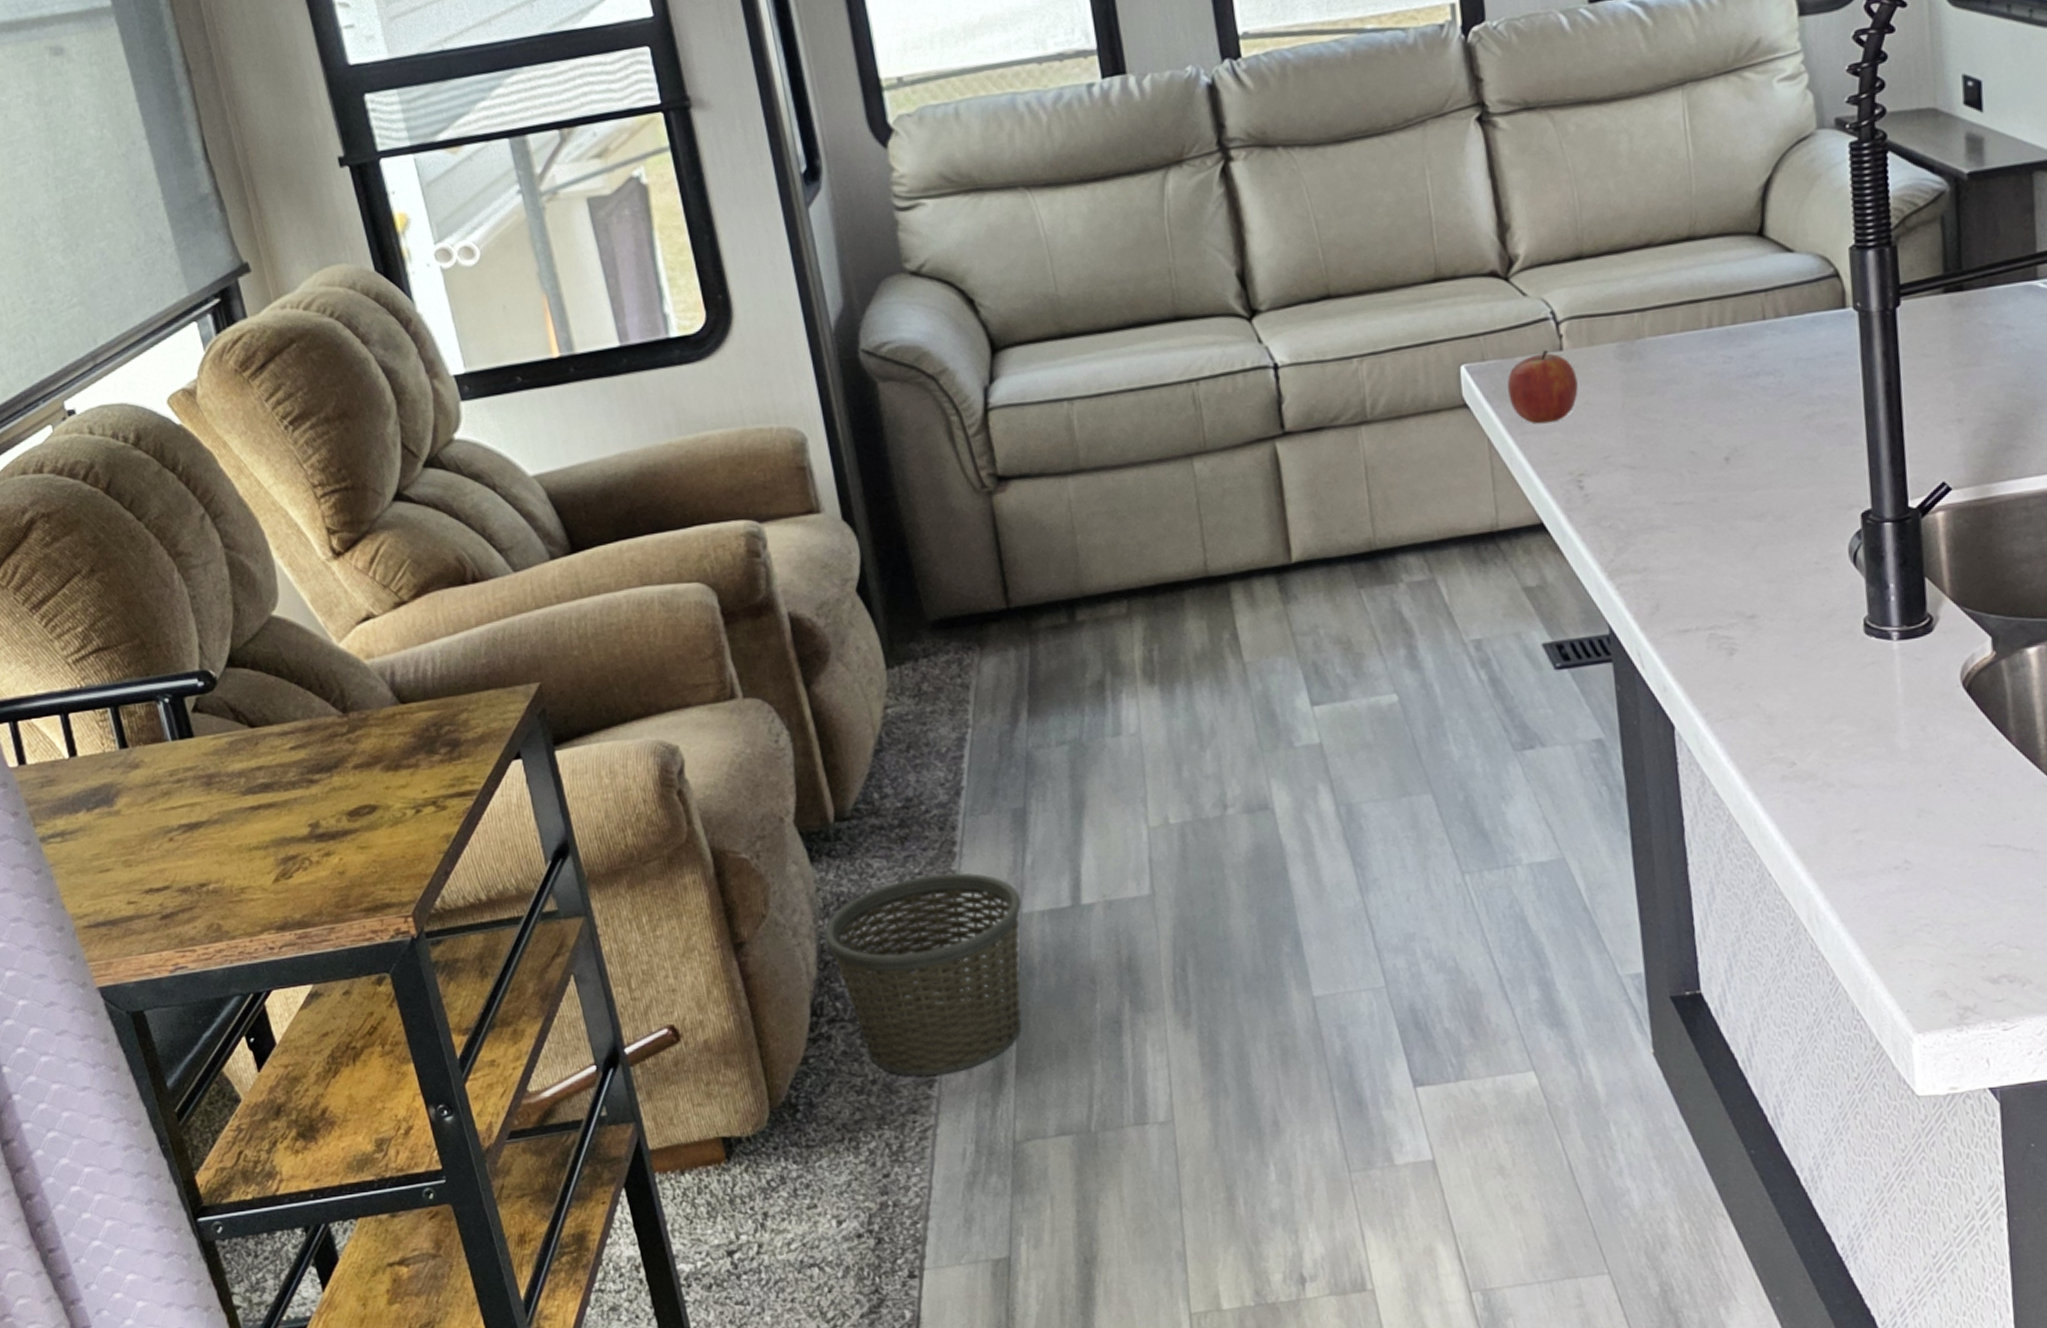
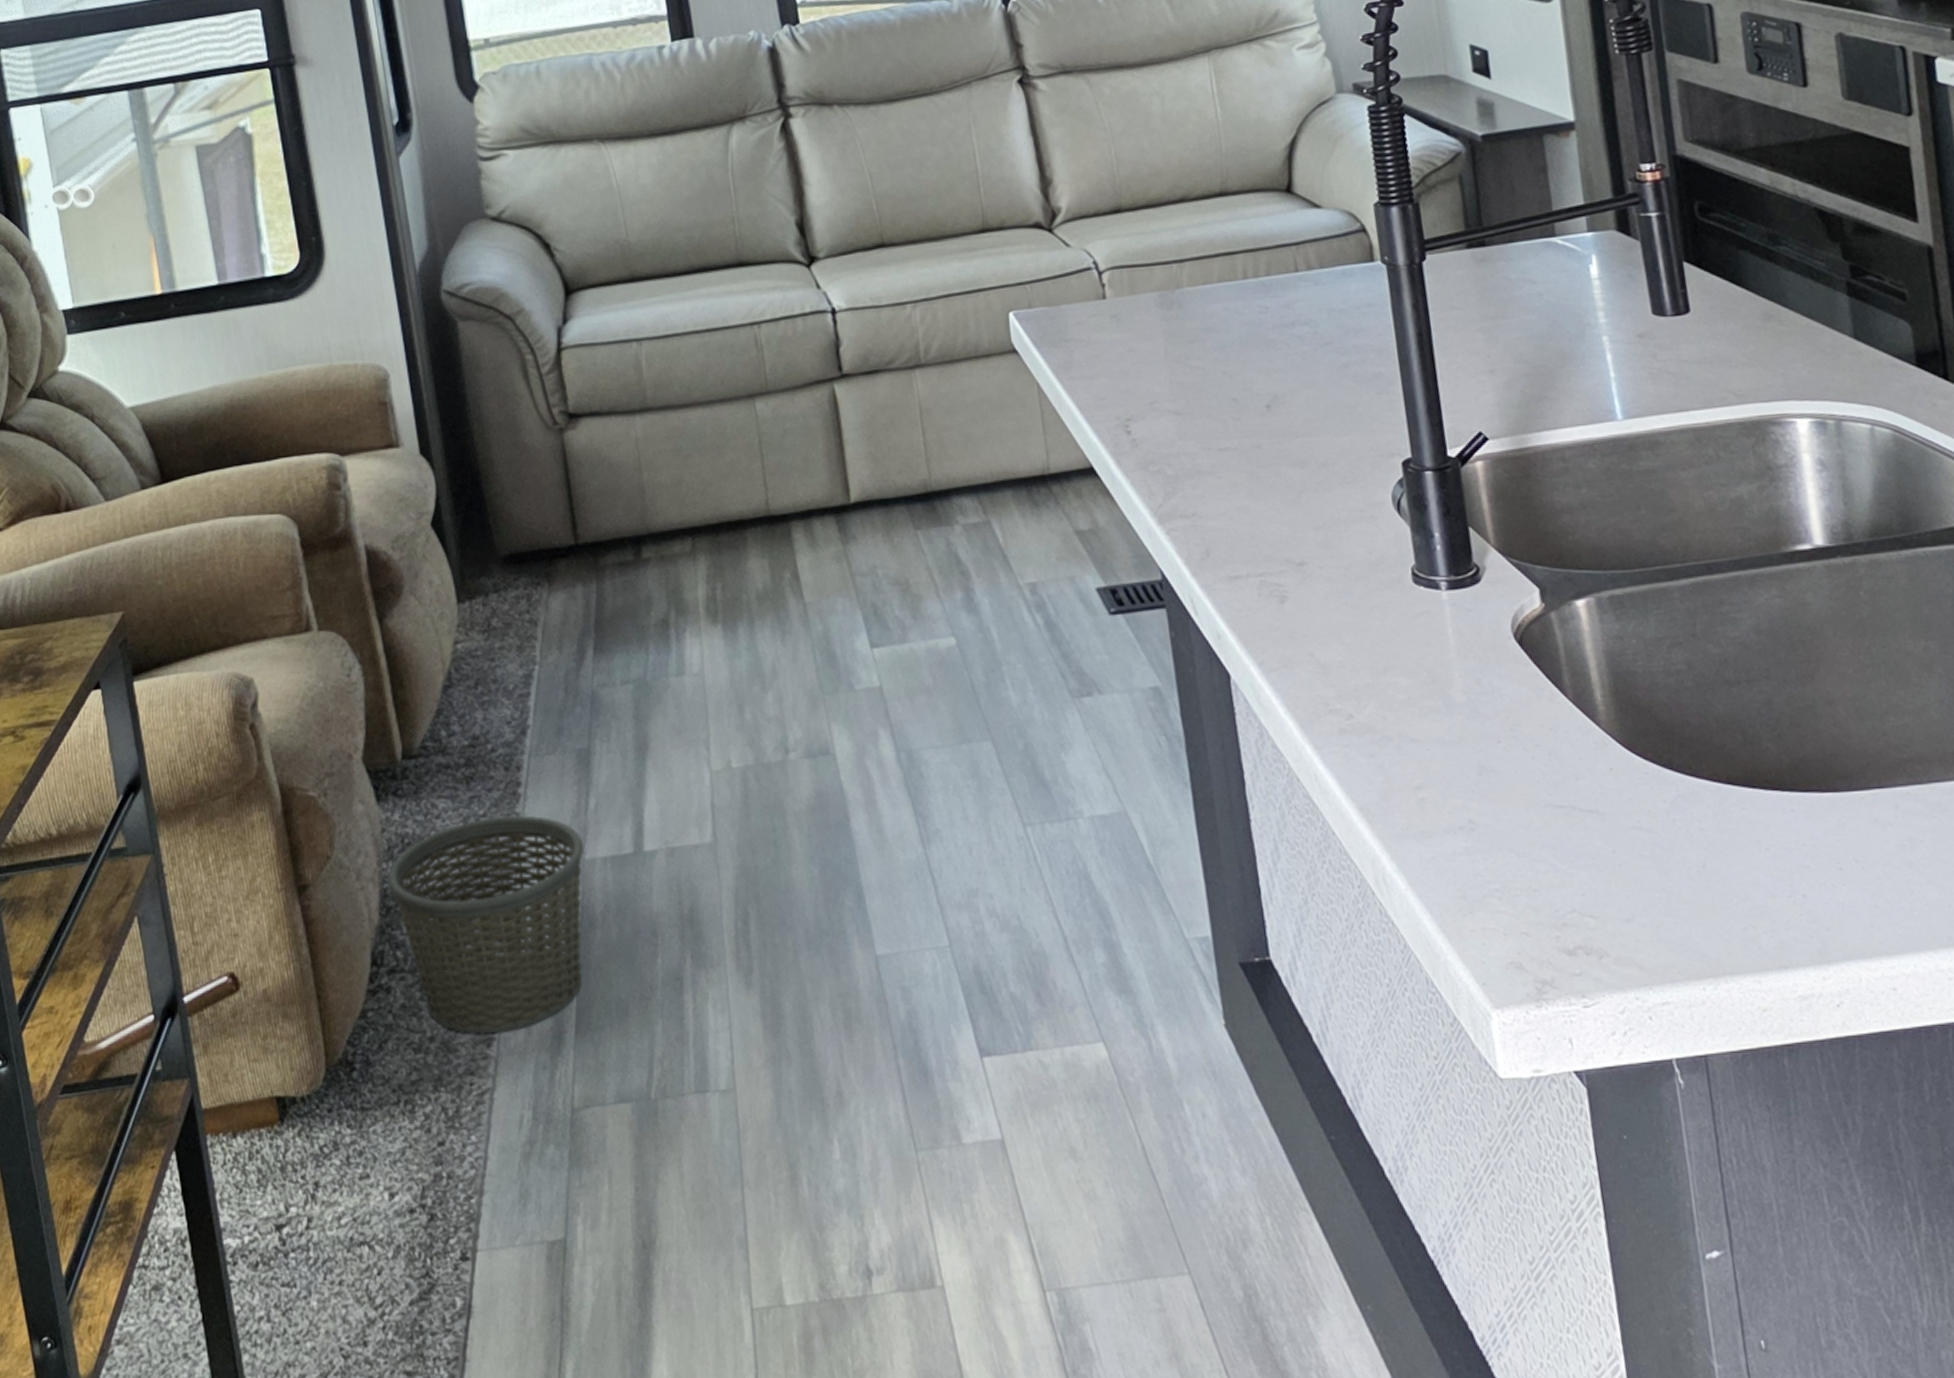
fruit: present [1507,350,1578,424] -> none [1053,298,1122,370]

